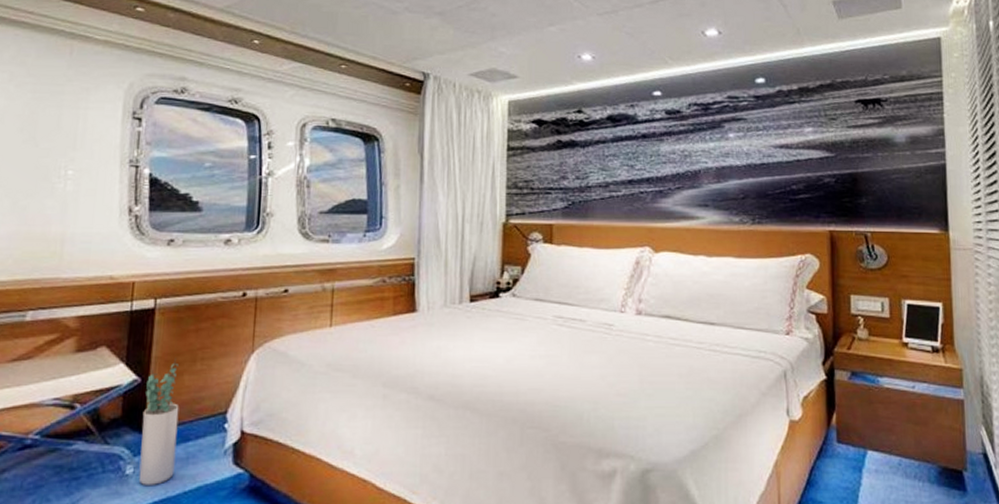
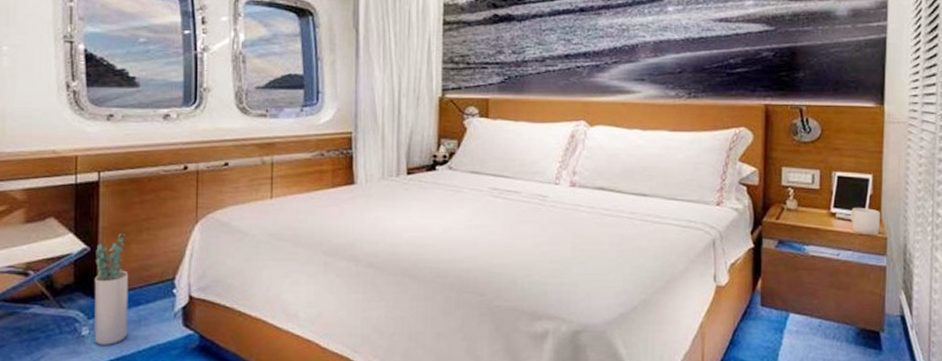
mug: none [922,336,954,367] -> present [850,207,880,236]

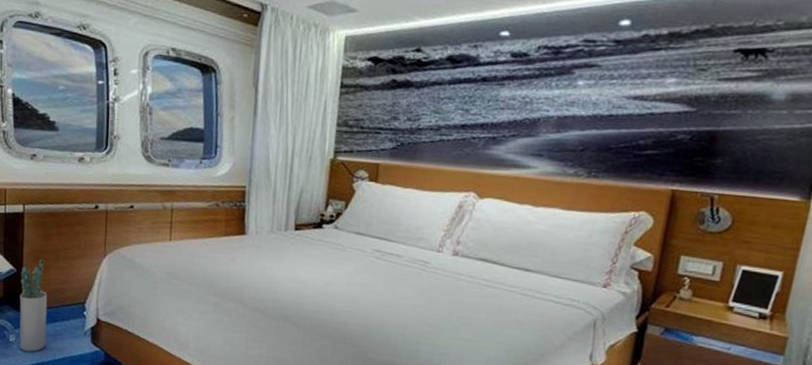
mug: present [850,207,880,236] -> none [749,303,785,334]

